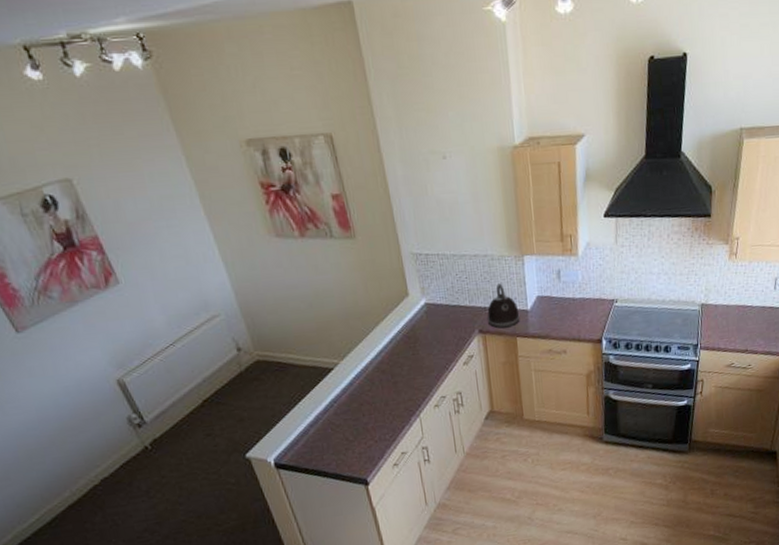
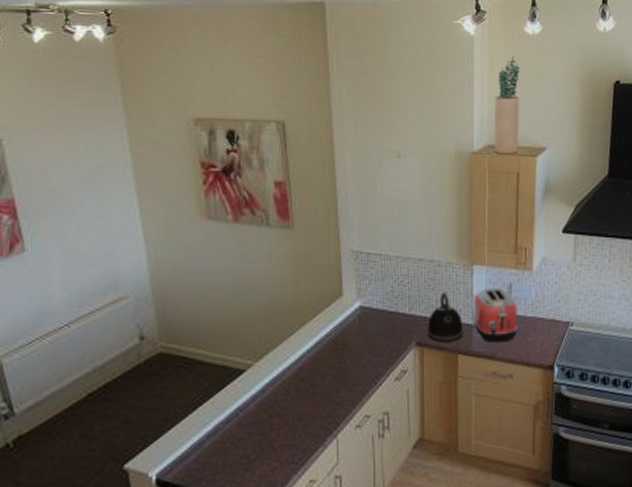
toaster: none [526,274,568,324] -> present [472,287,518,343]
vase: none [531,39,559,146] -> present [493,55,520,155]

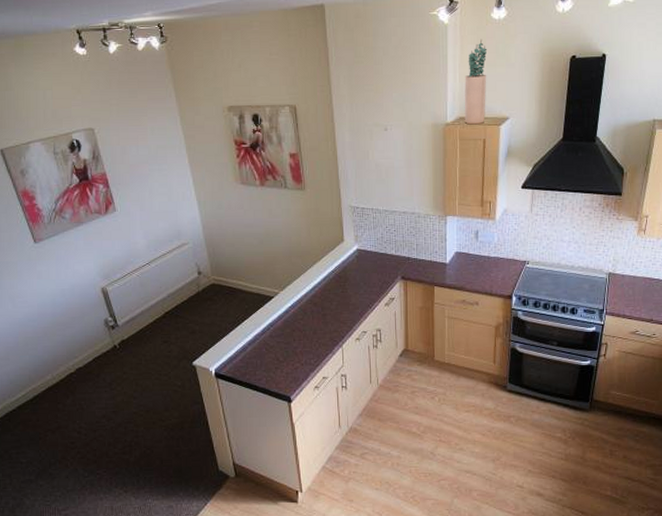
kettle: present [426,292,464,343] -> none [409,238,439,277]
toaster: present [472,287,518,343] -> none [446,234,483,277]

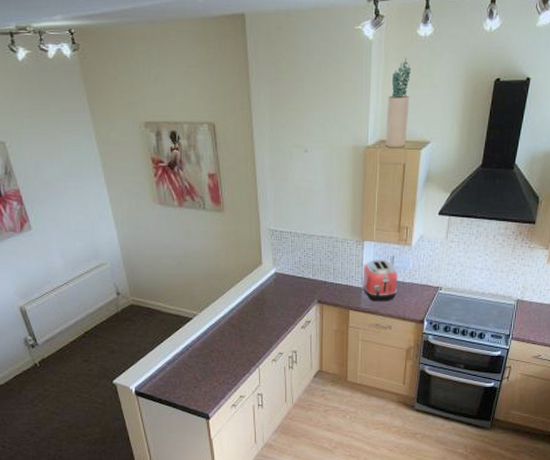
toaster: none [446,234,483,277] -> present [361,259,398,302]

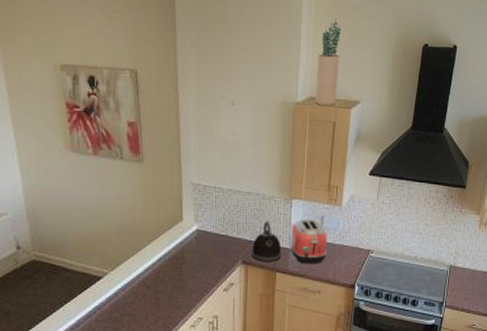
kettle: none [326,262,354,301] -> present [251,221,282,262]

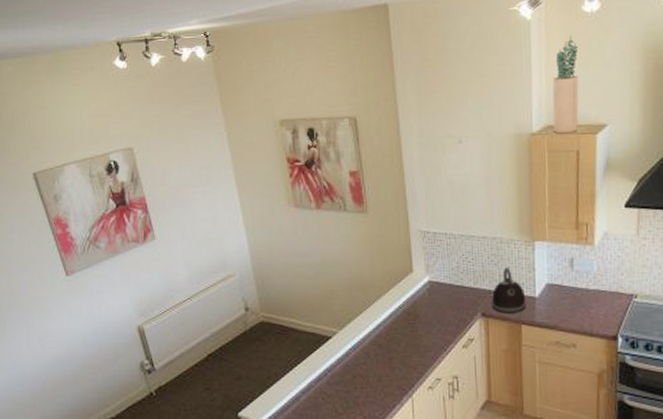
toaster: present [289,218,328,264] -> none [535,262,581,314]

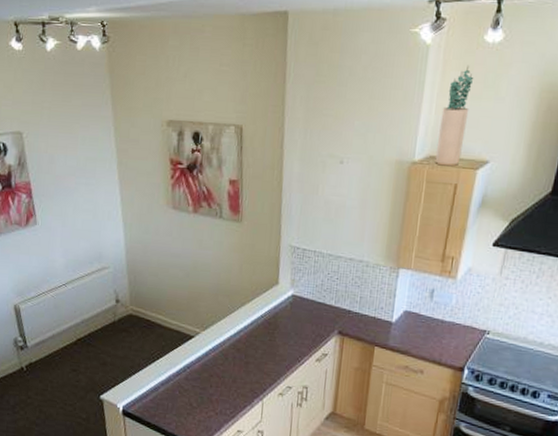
kettle: present [491,267,527,314] -> none [349,290,383,335]

